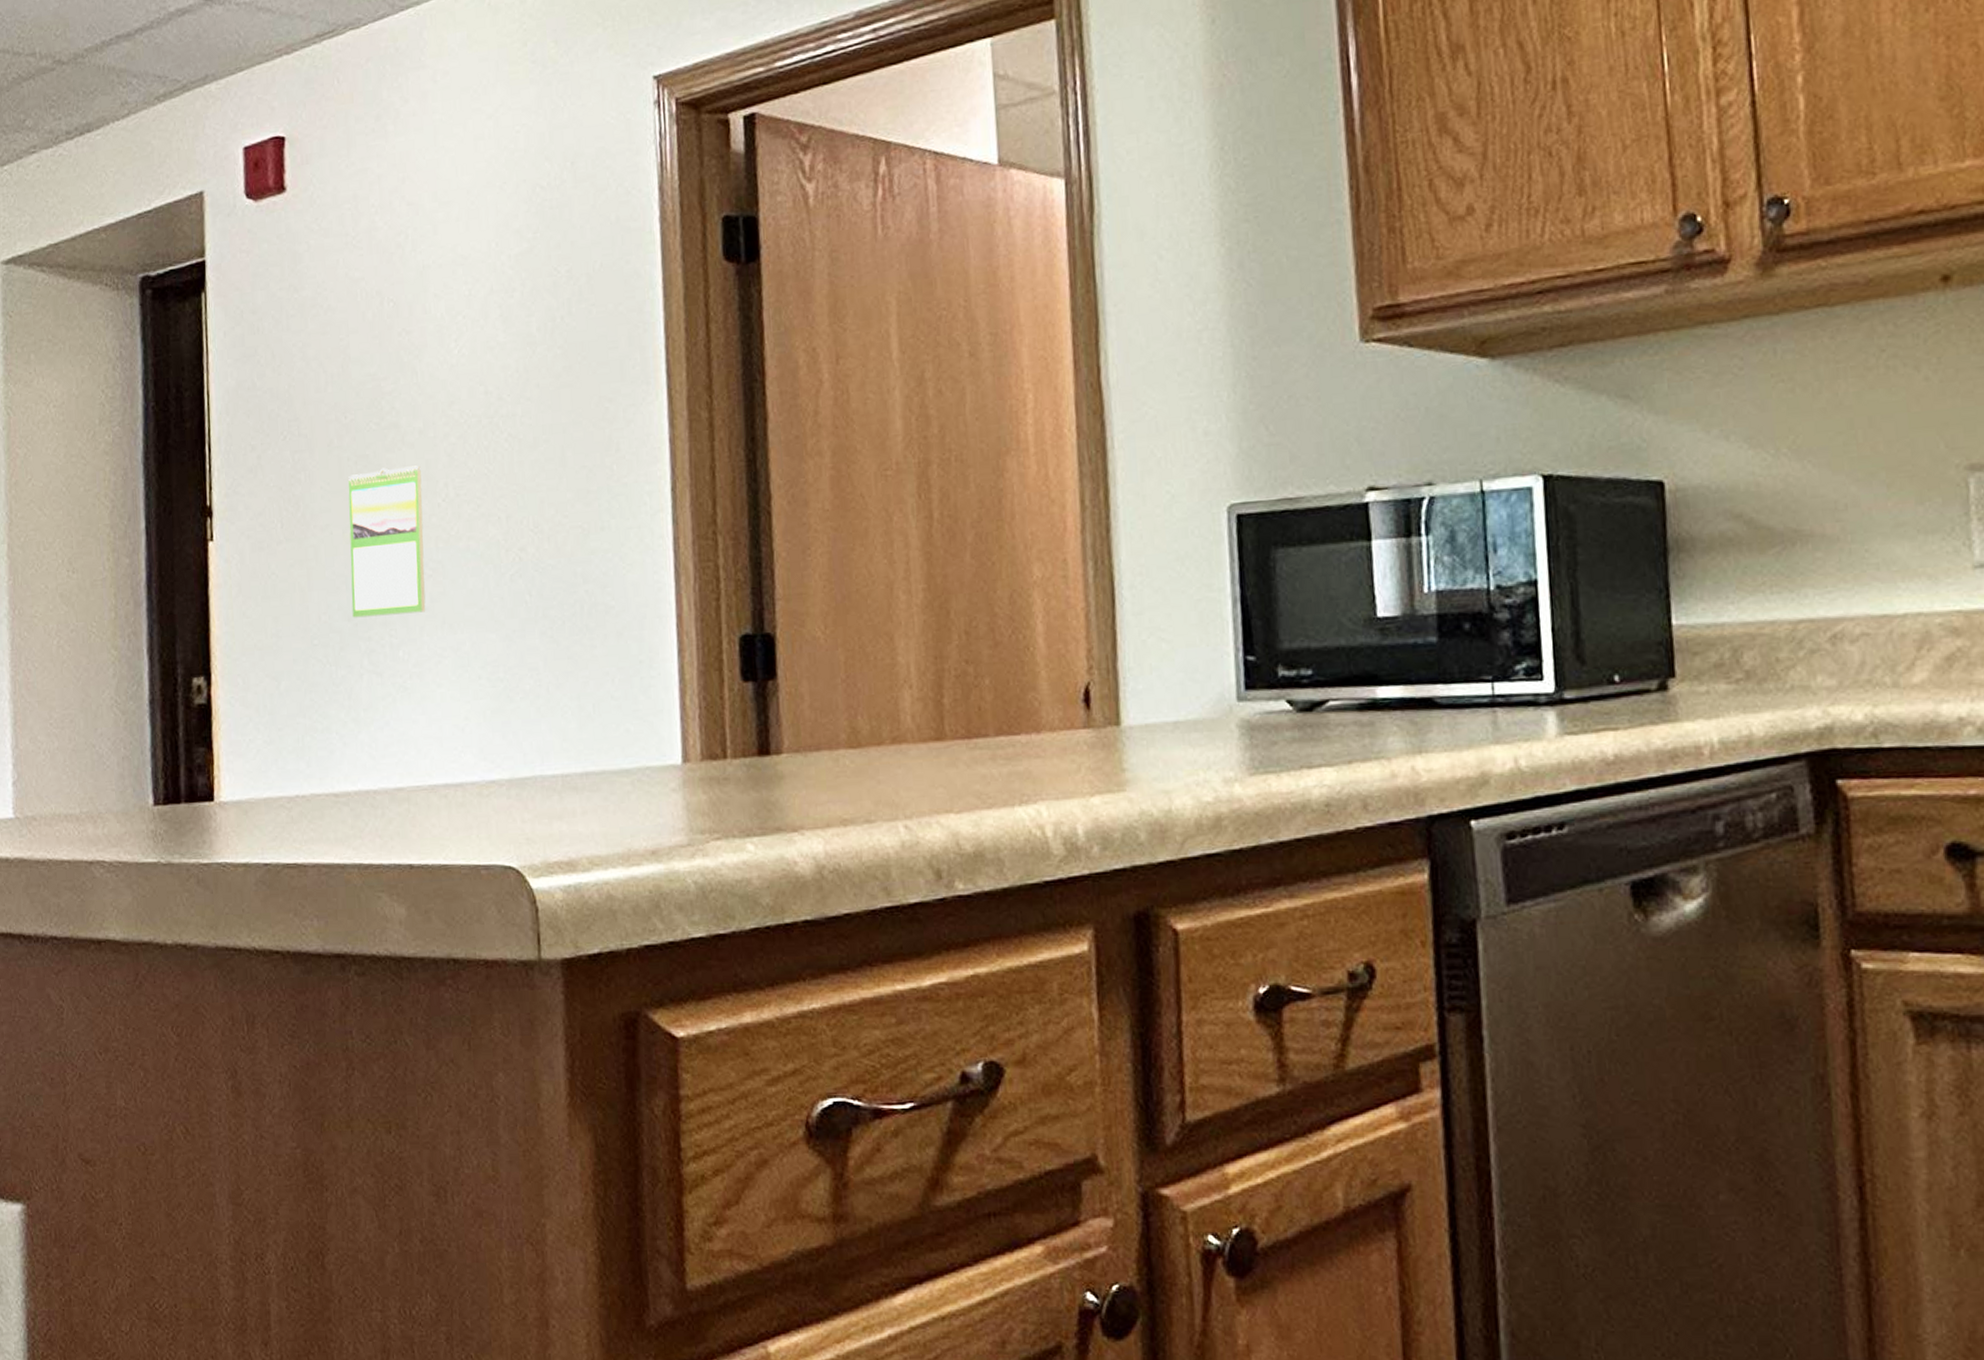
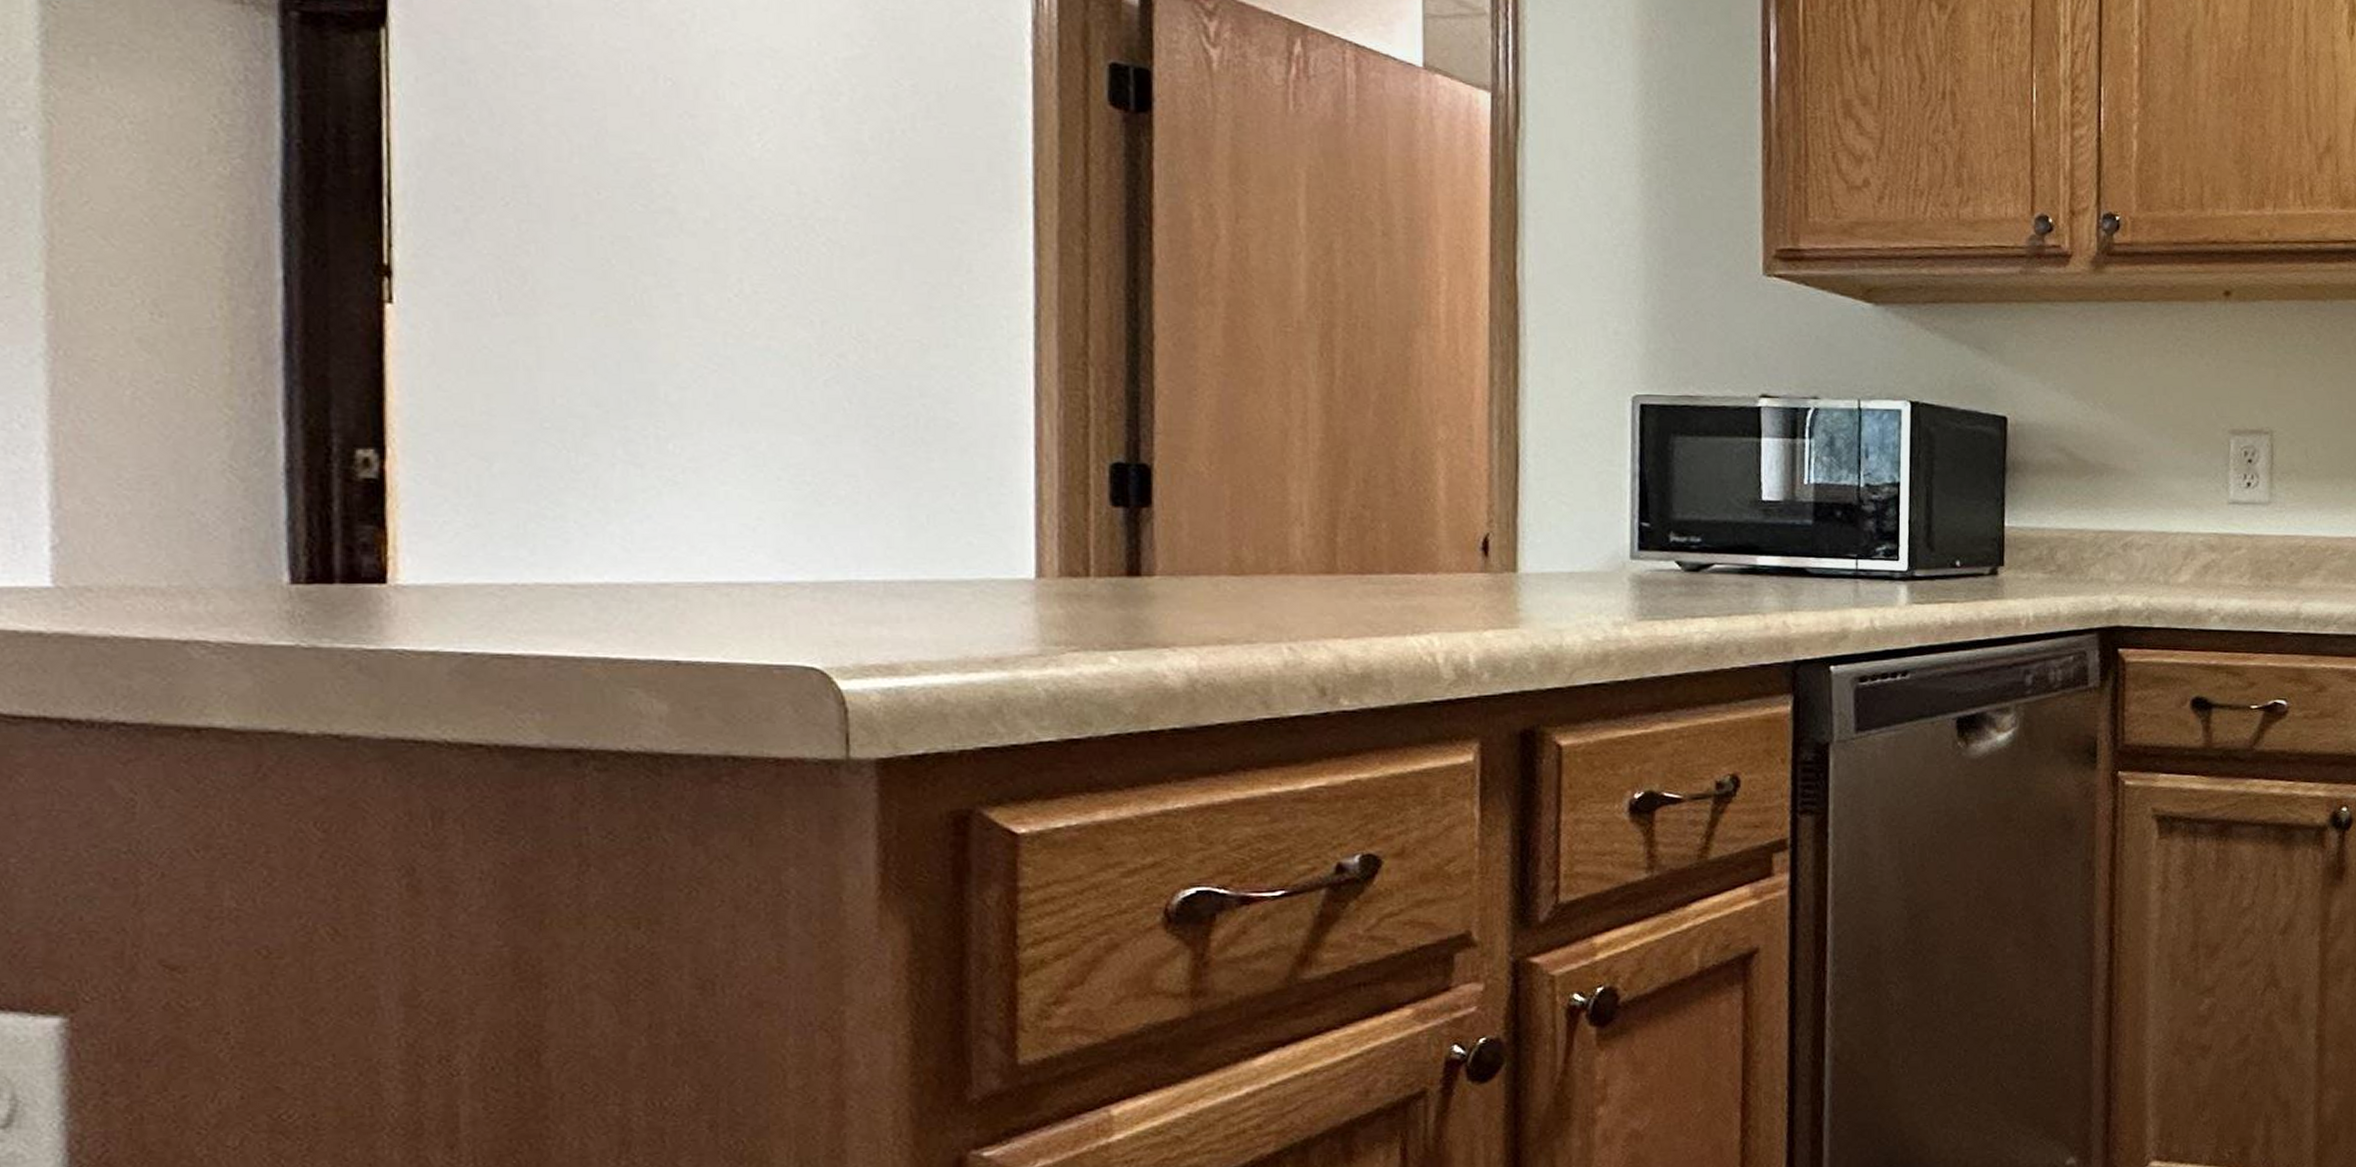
calendar: present [348,465,426,618] -> none [599,252,707,407]

